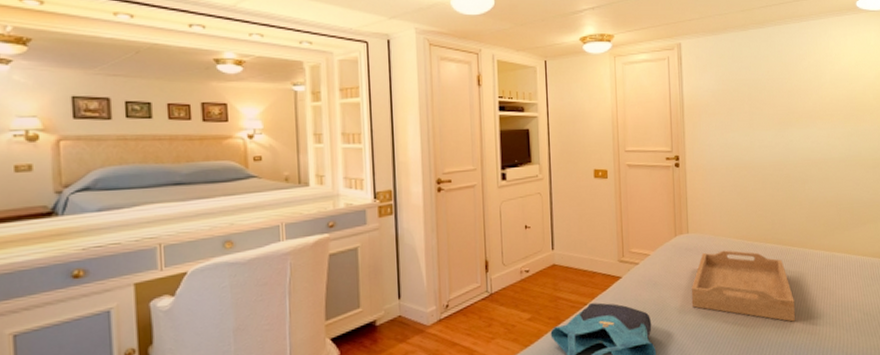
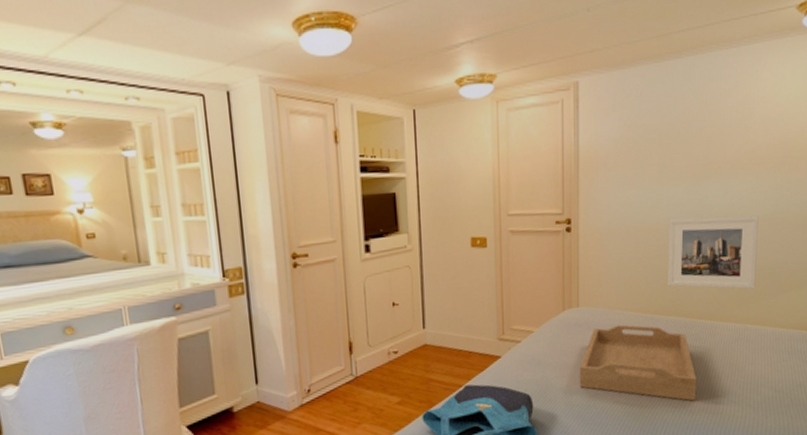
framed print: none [762,158,838,221] -> present [668,216,759,289]

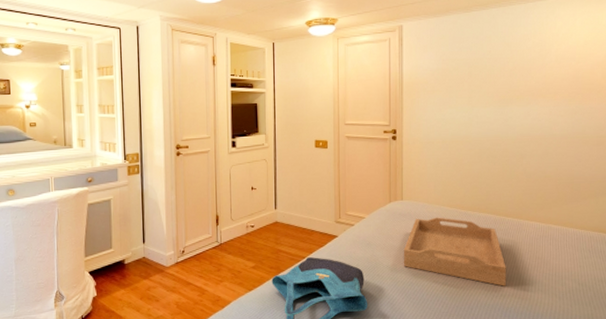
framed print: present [668,216,759,289] -> none [479,133,557,195]

